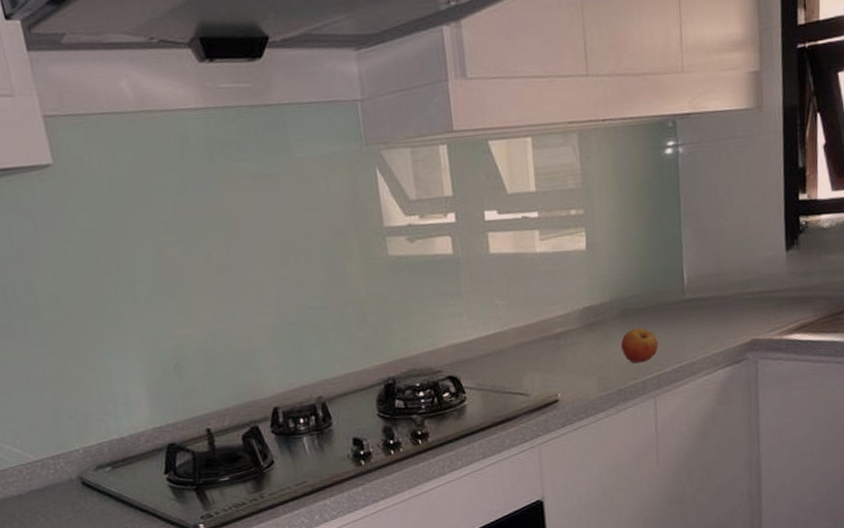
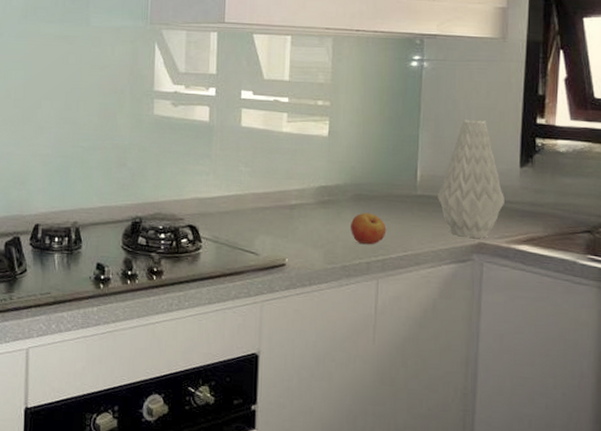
vase: none [706,205,773,337] -> present [438,120,504,238]

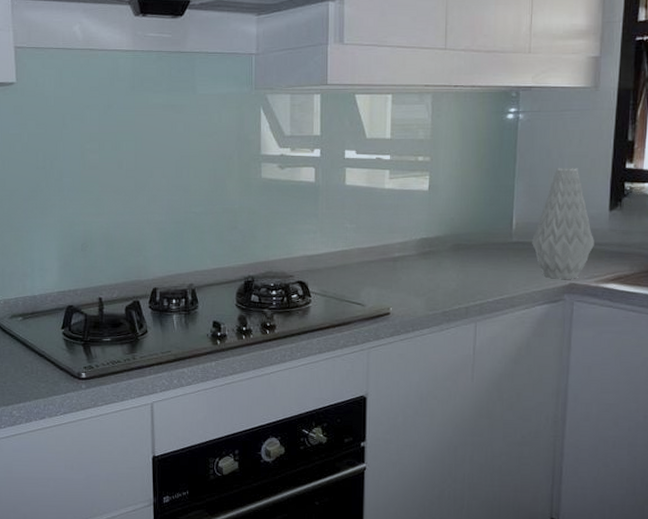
apple: present [350,212,387,245] -> none [449,261,484,291]

